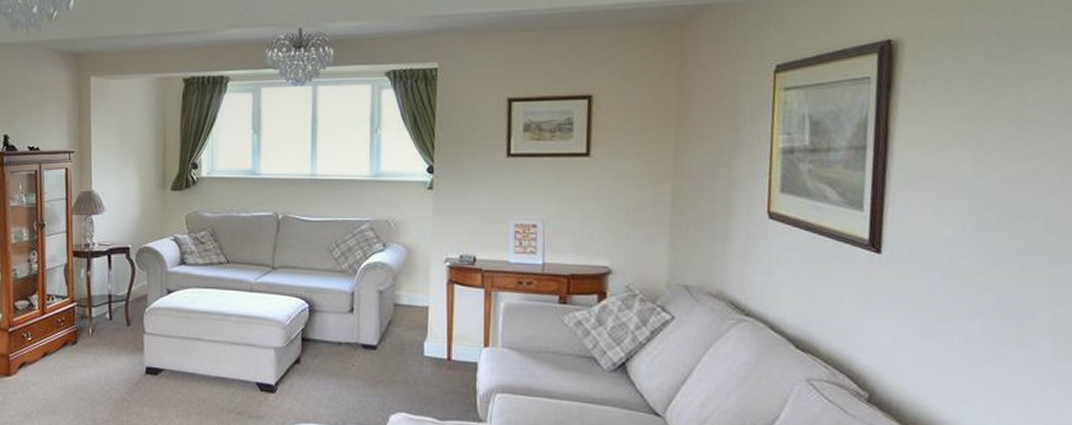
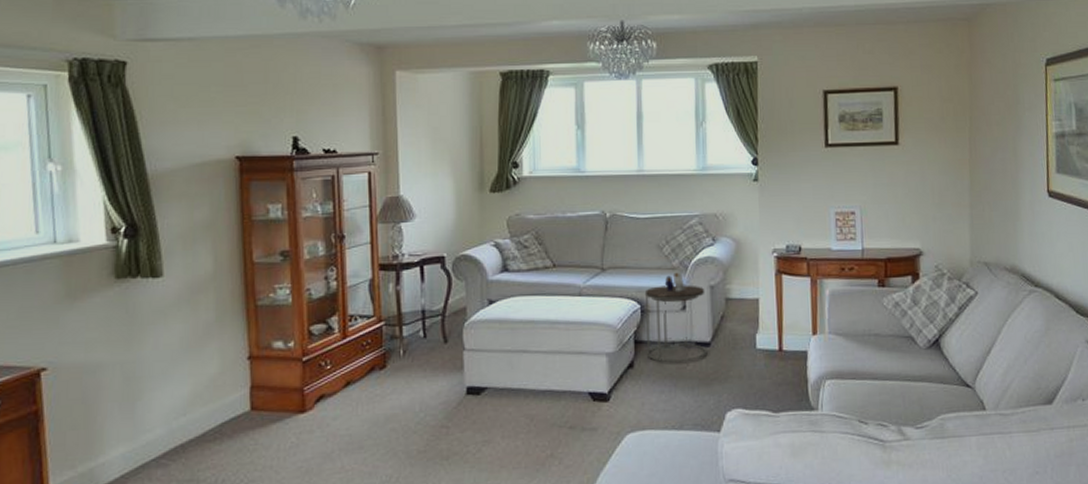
side table: none [313,274,374,362] -> present [644,271,708,363]

